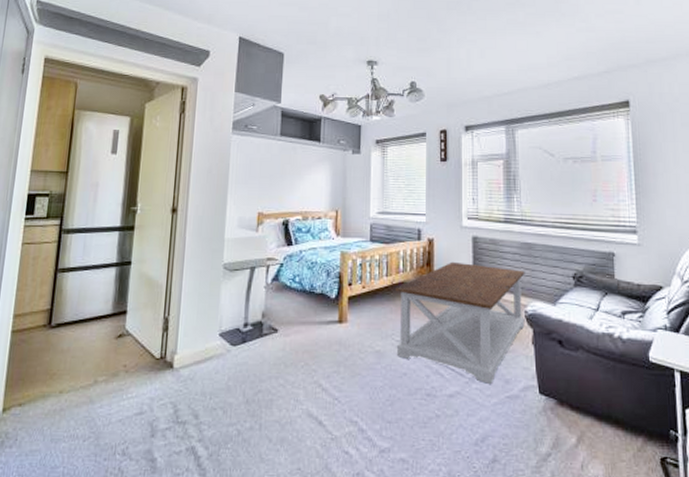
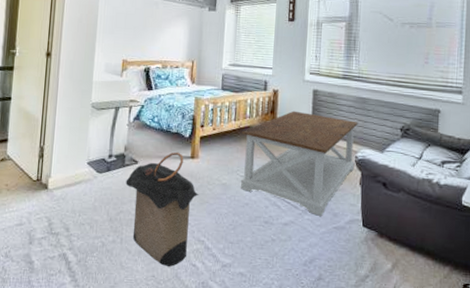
laundry hamper: none [264,316,349,455] -> present [126,152,199,266]

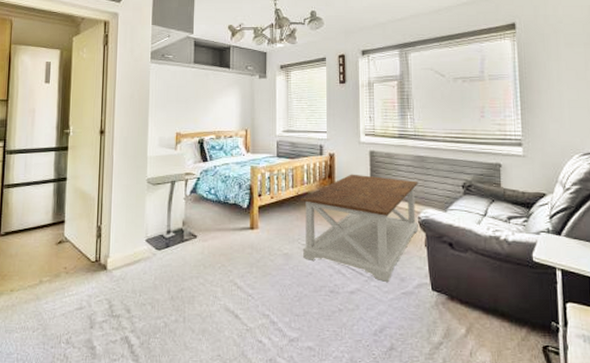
laundry hamper: present [126,152,199,266] -> none [185,223,261,344]

